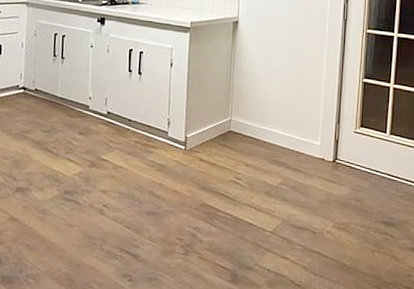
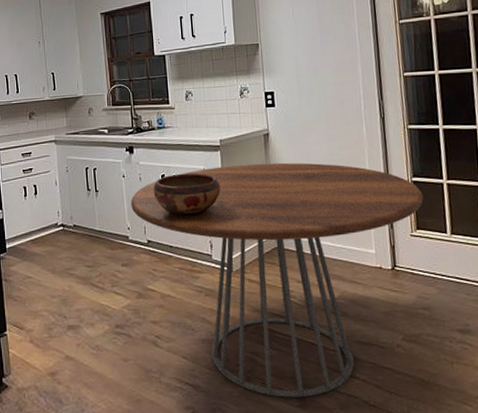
dining table: none [95,48,371,273] -> present [131,162,424,398]
decorative bowl: none [119,50,186,92] -> present [153,173,221,216]

